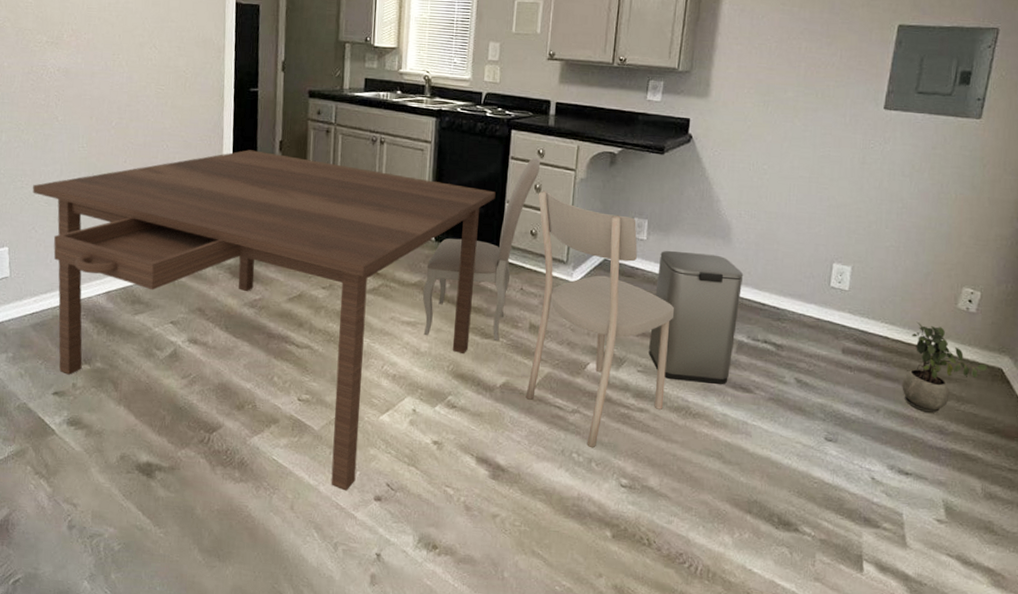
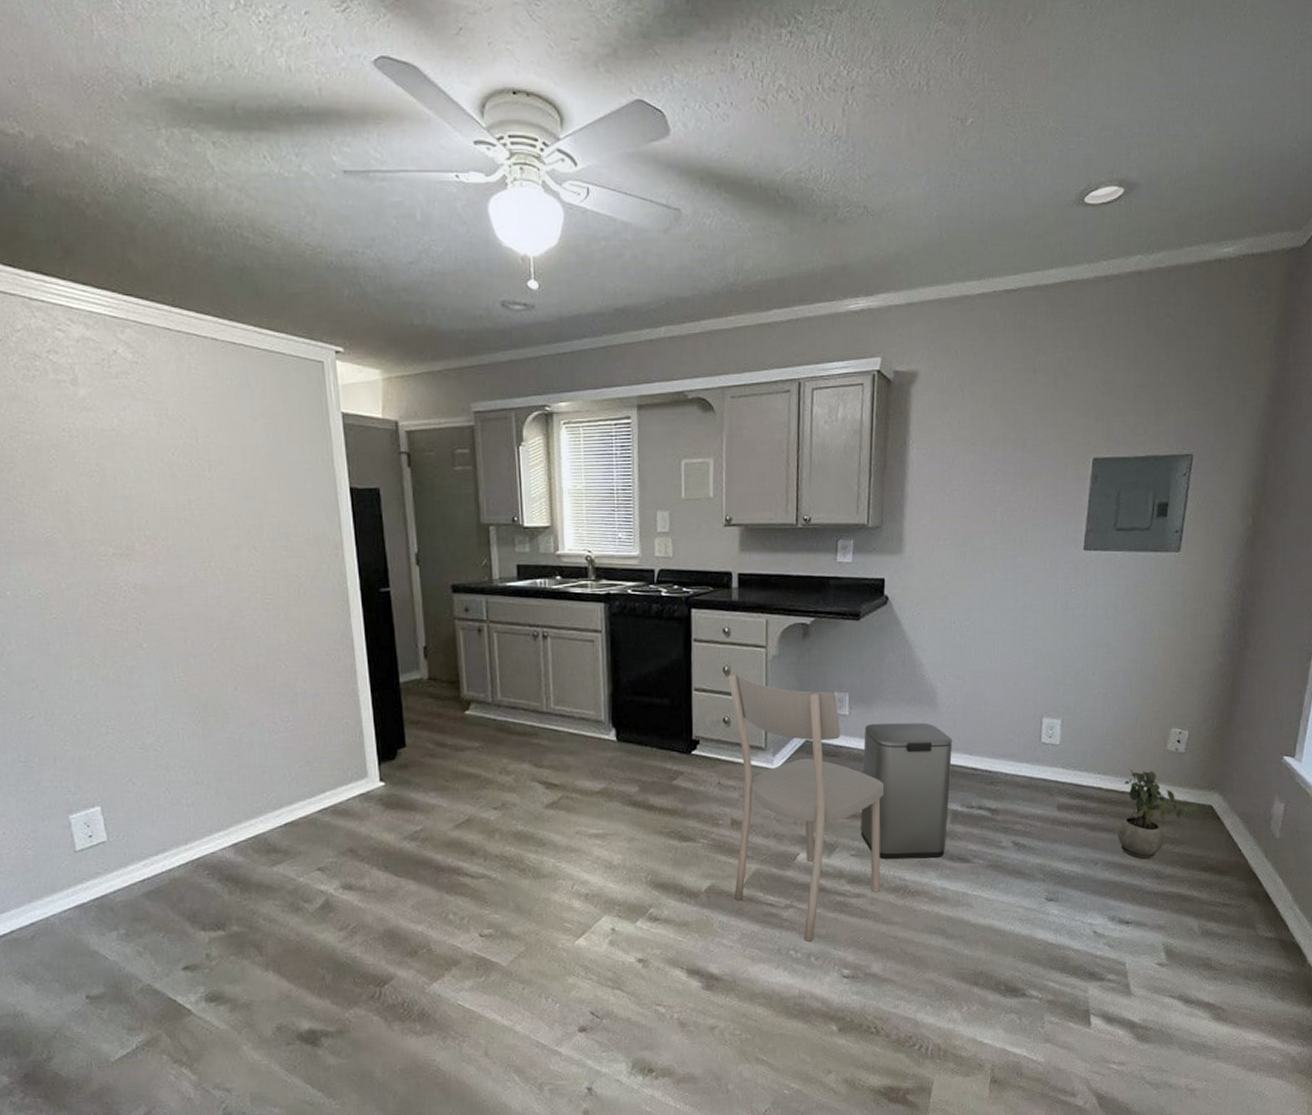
dining table: present [33,150,496,491] -> none [122,660,681,1027]
dining chair: present [422,157,541,341] -> none [609,637,728,847]

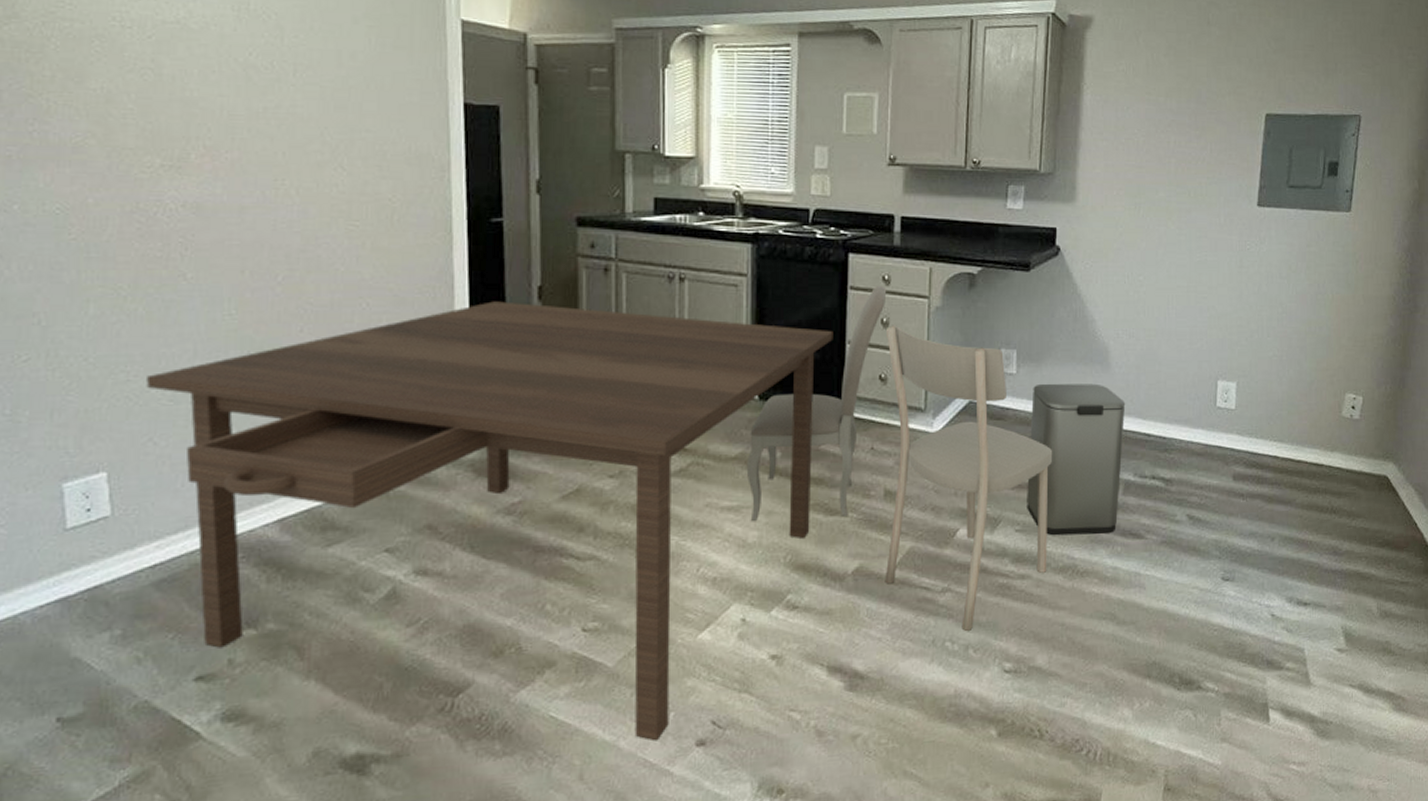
dining table: none [122,660,681,1027] -> present [146,301,833,741]
dining chair: none [609,637,728,847] -> present [746,285,887,522]
potted plant: present [1118,768,1198,859] -> none [1294,435,1374,534]

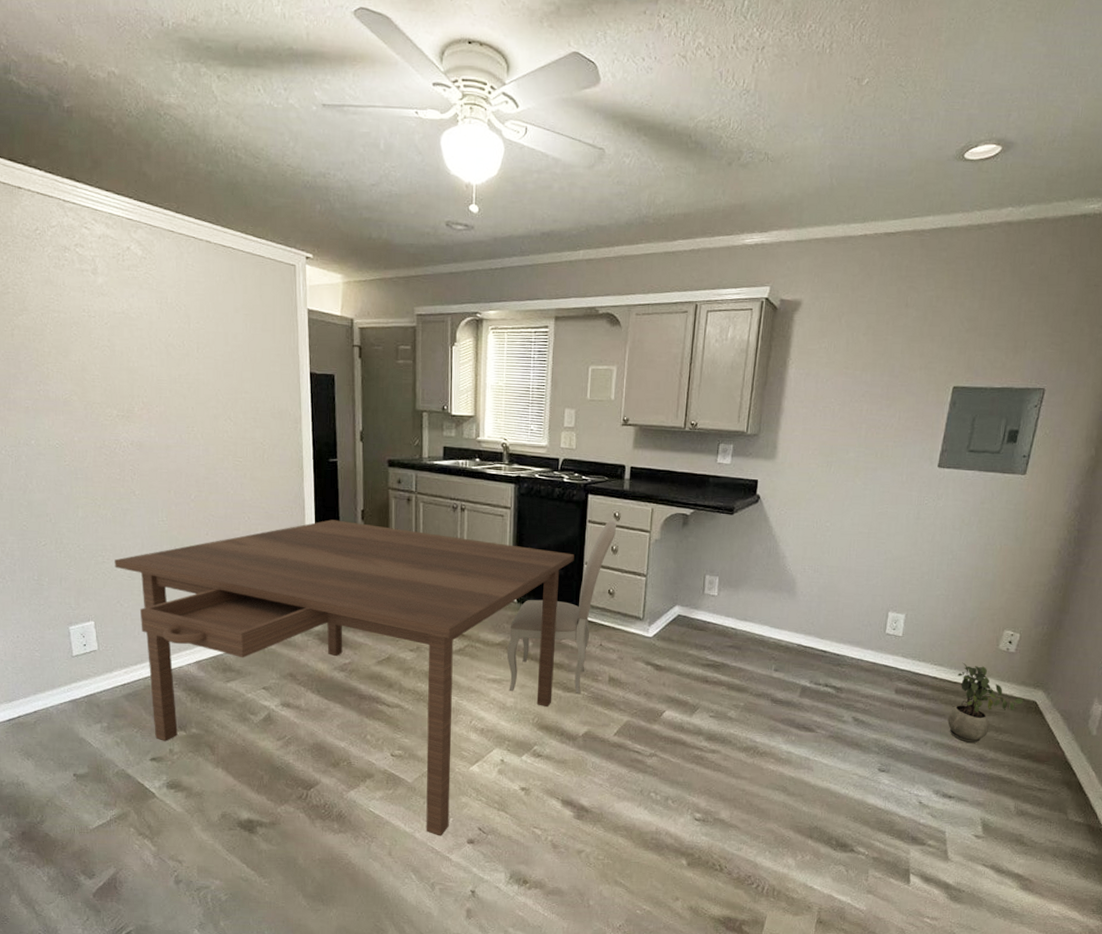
dining chair: present [885,323,1053,631] -> none [606,550,744,787]
pedal bin: present [1027,383,1126,536] -> none [720,604,807,725]
potted plant: none [1294,435,1374,534] -> present [947,662,1023,743]

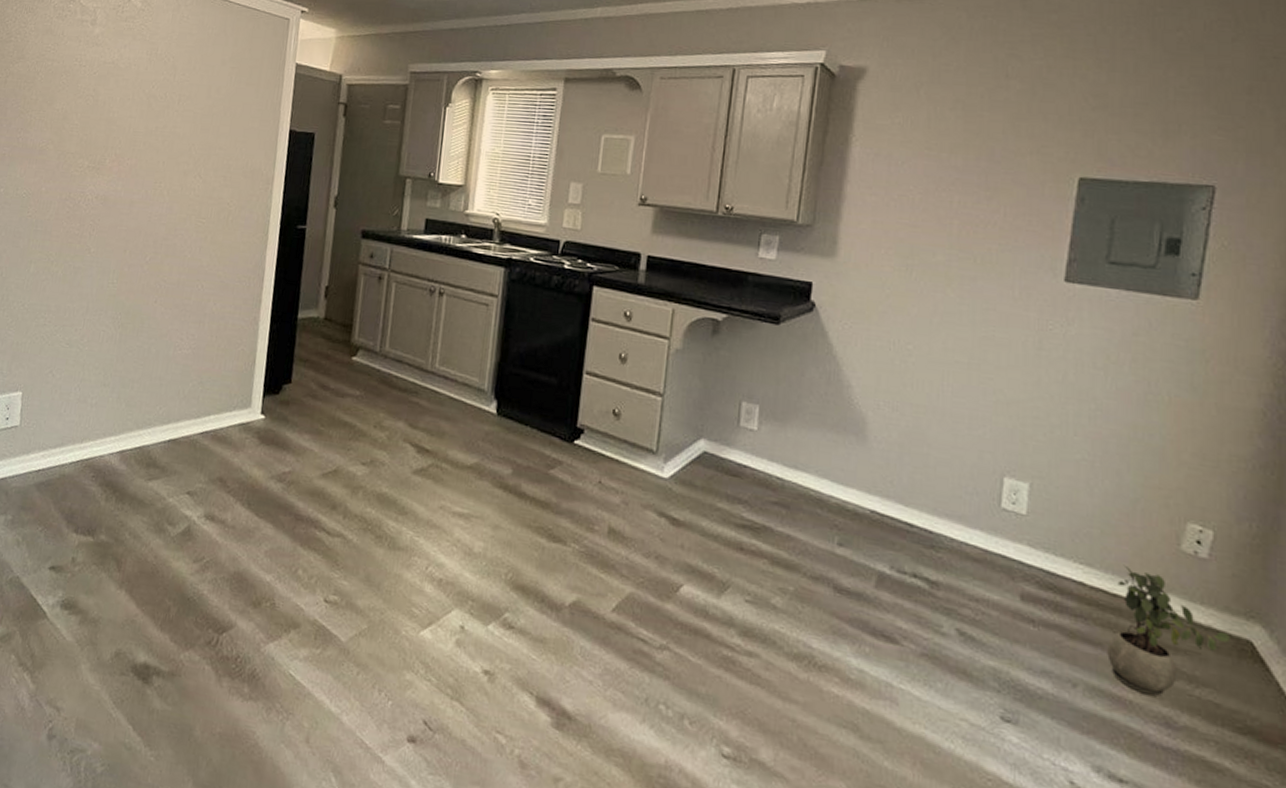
dining table: present [115,519,574,836] -> none [55,295,572,726]
dining chair: present [506,520,617,694] -> none [478,320,628,546]

